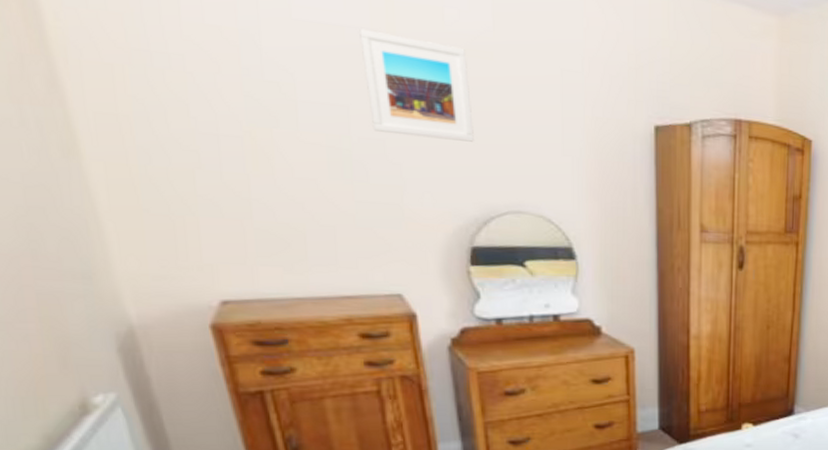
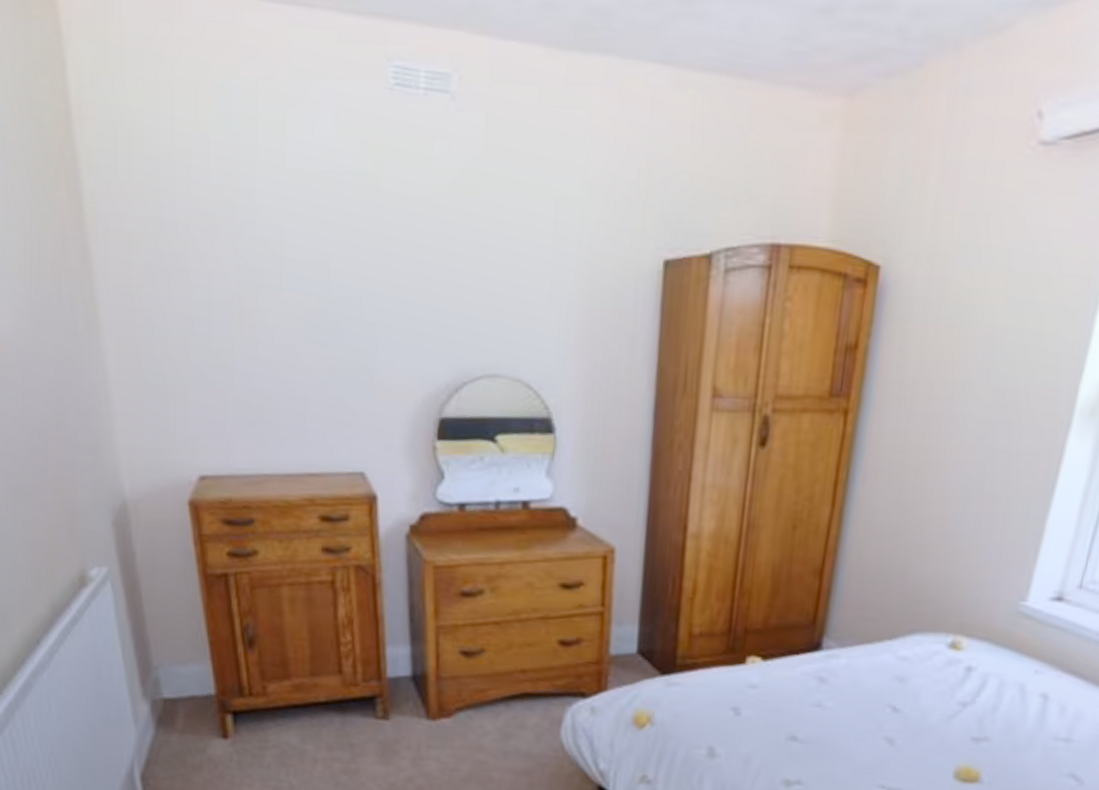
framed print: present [359,29,474,142] -> none [347,173,454,294]

